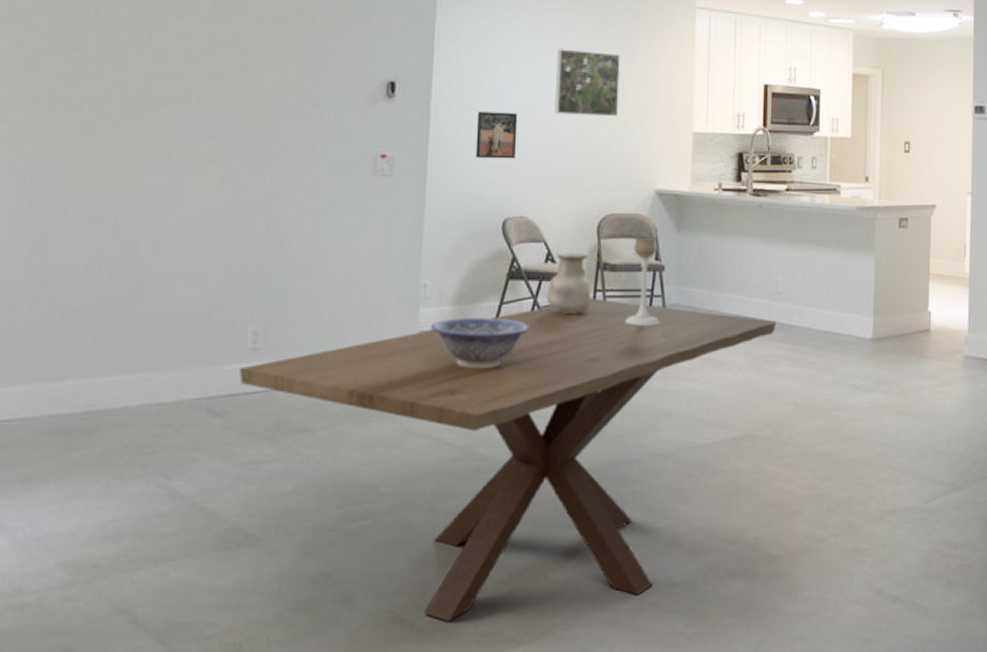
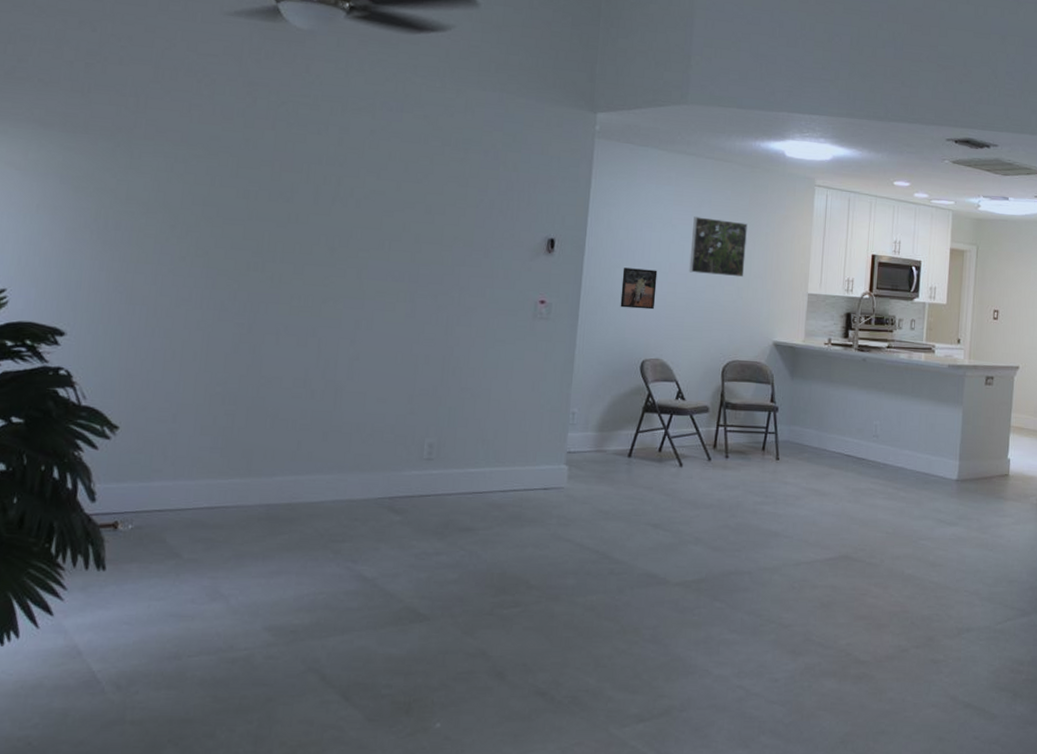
dining table: present [239,298,777,622] -> none [416,432,874,697]
decorative bowl: present [431,316,529,369] -> none [577,441,660,487]
vase: present [546,253,591,314] -> none [675,391,714,445]
candle holder: present [624,236,660,325] -> none [742,381,773,458]

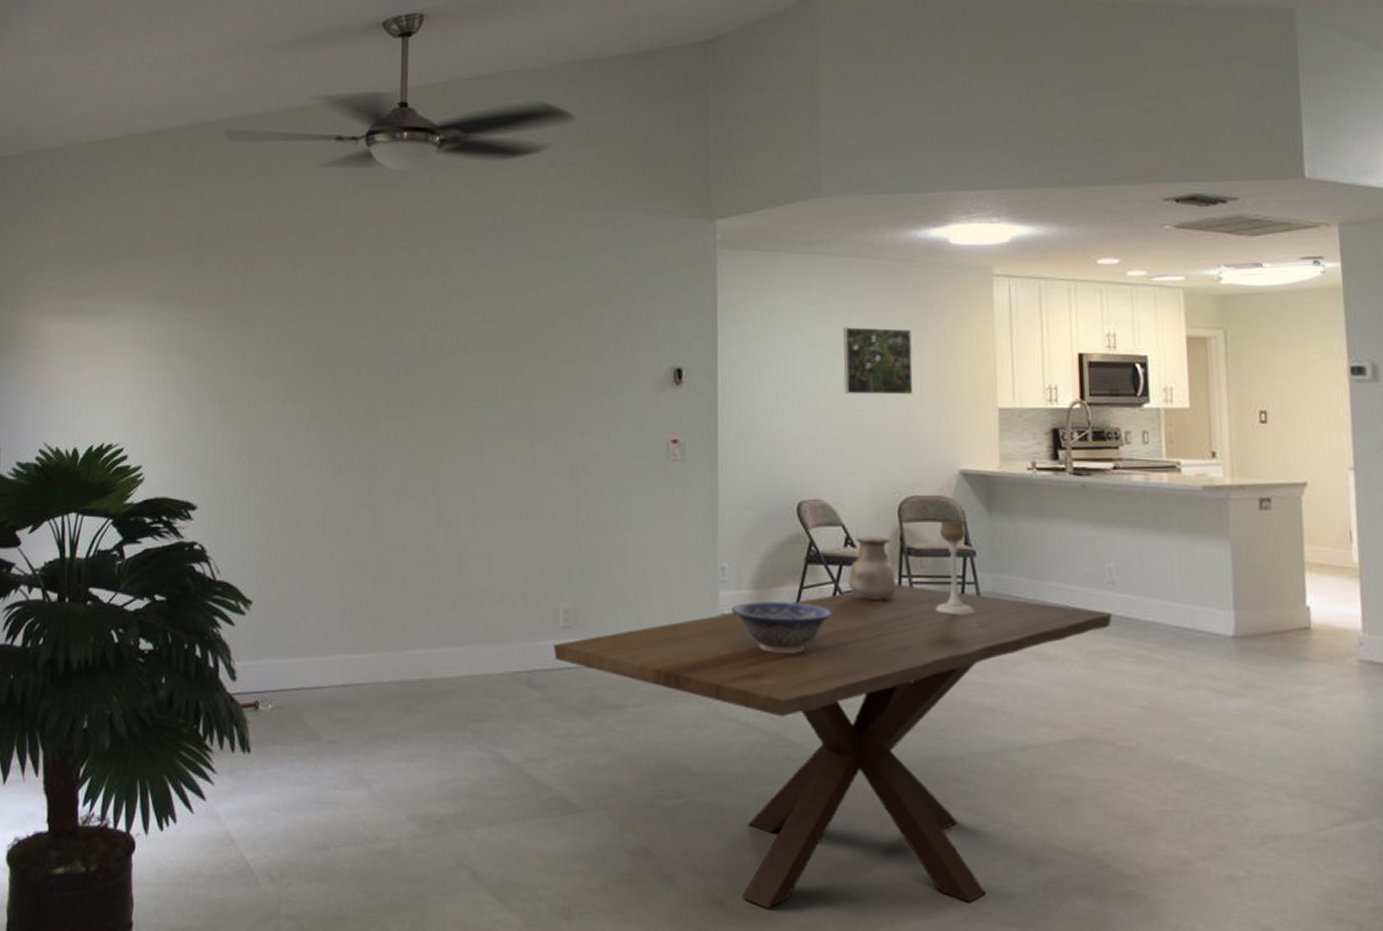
dining table: none [416,432,874,697] -> present [554,584,1113,909]
decorative bowl: none [577,441,660,487] -> present [731,600,832,654]
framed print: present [620,268,658,310] -> none [764,394,807,442]
vase: none [675,391,714,445] -> present [847,536,896,601]
candle holder: none [742,381,773,458] -> present [935,520,975,614]

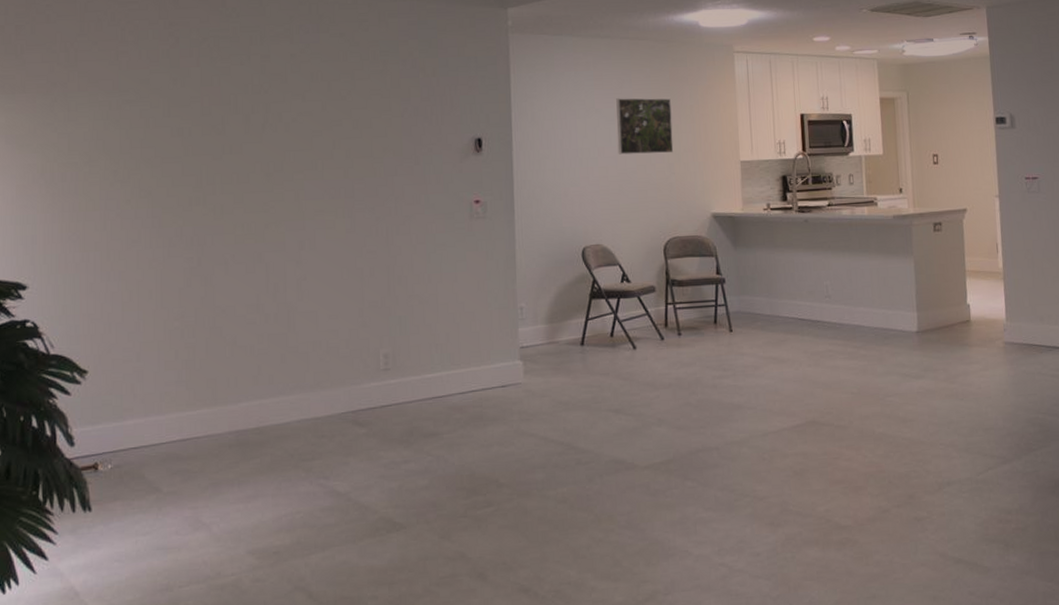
dining table: present [554,584,1113,909] -> none [376,310,829,590]
decorative bowl: present [731,600,832,654] -> none [529,331,613,377]
vase: present [847,536,896,601] -> none [624,272,663,326]
candle holder: present [935,520,975,614] -> none [694,254,725,332]

